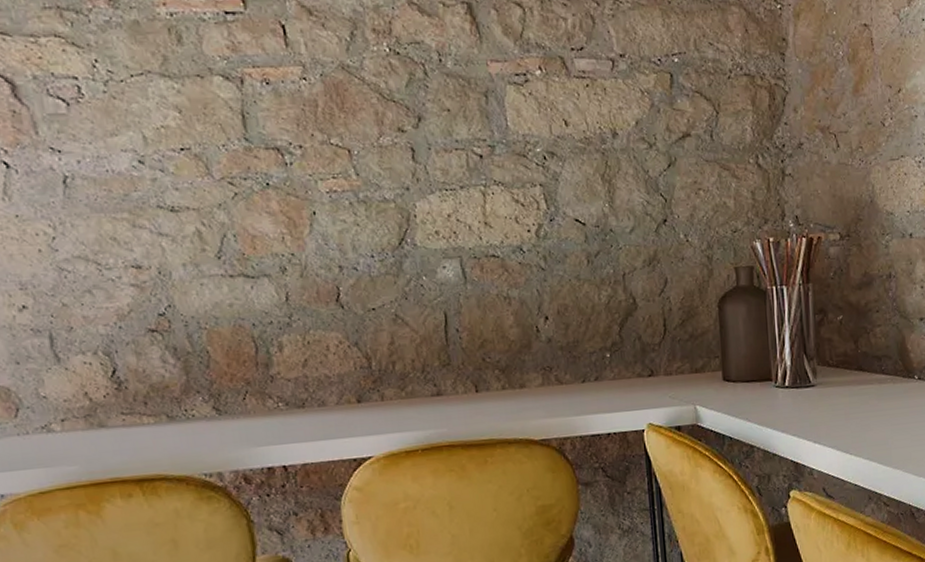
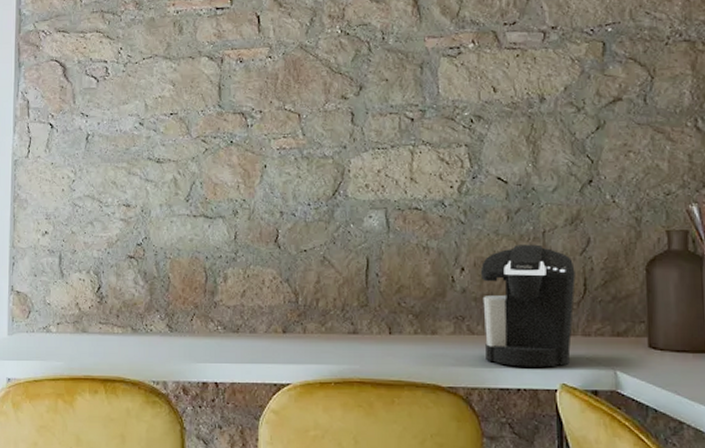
coffee maker: none [564,287,656,412] -> present [480,244,576,367]

